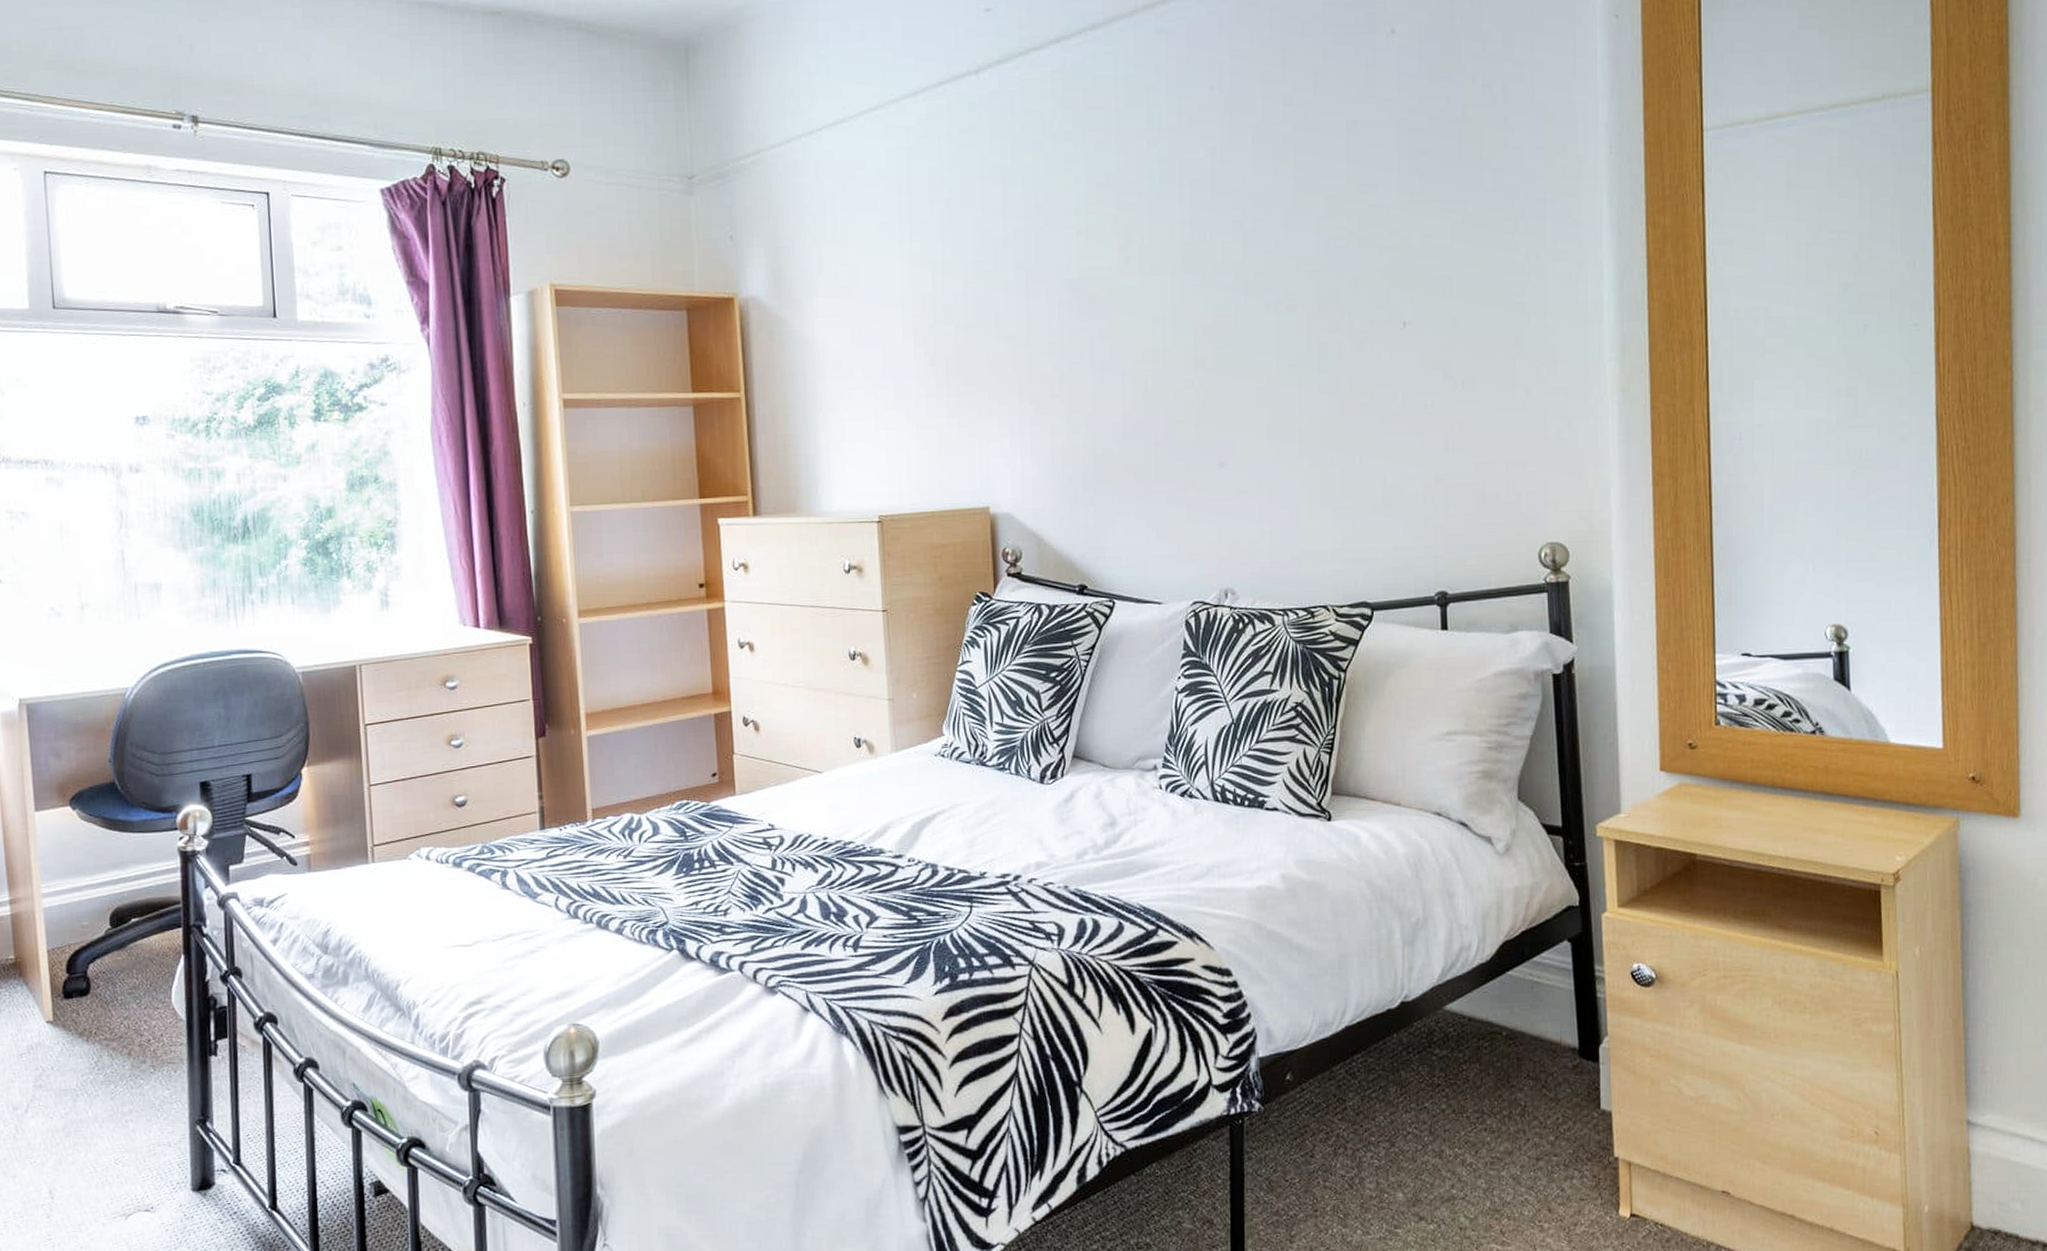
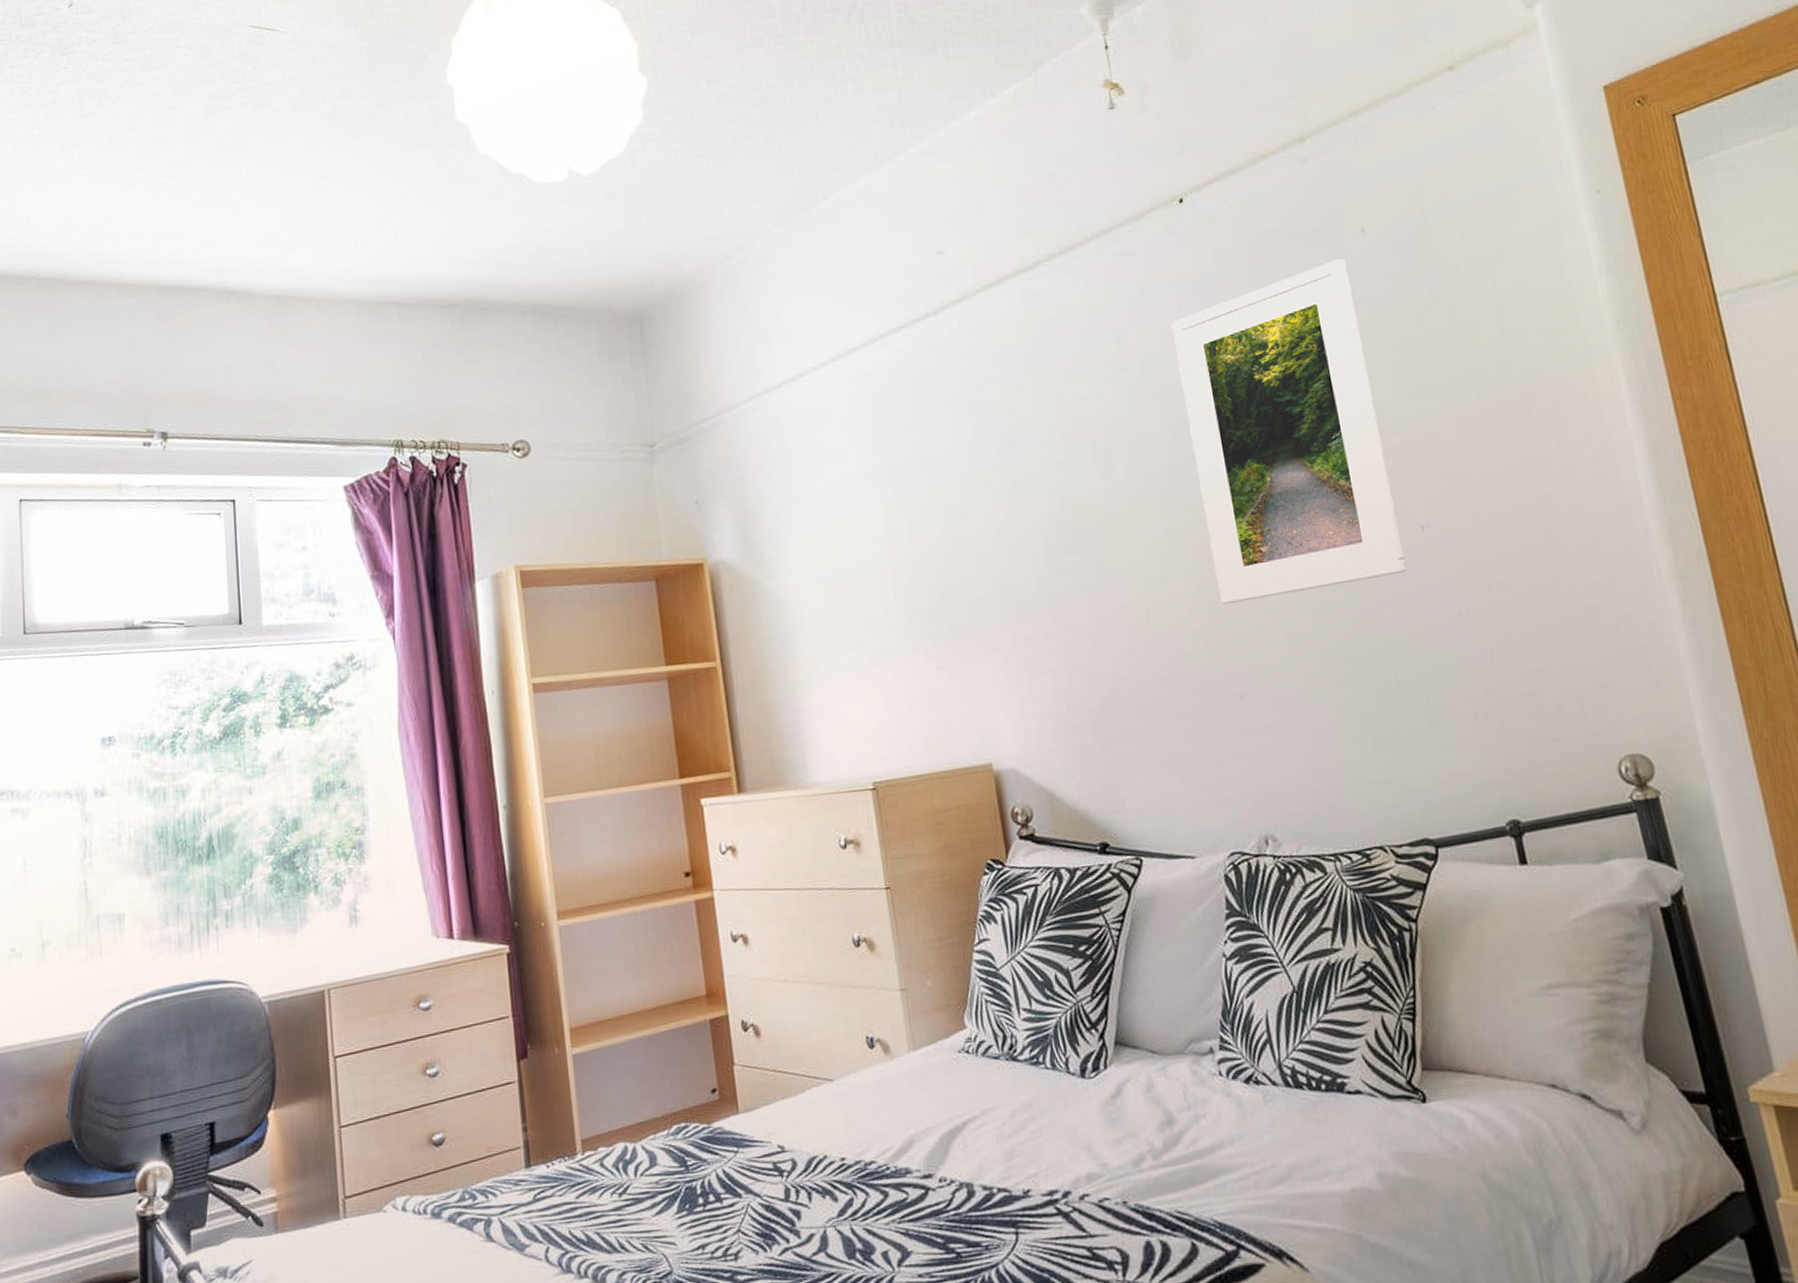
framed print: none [1201,57,1384,379] -> present [1171,258,1407,604]

